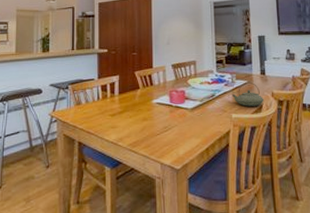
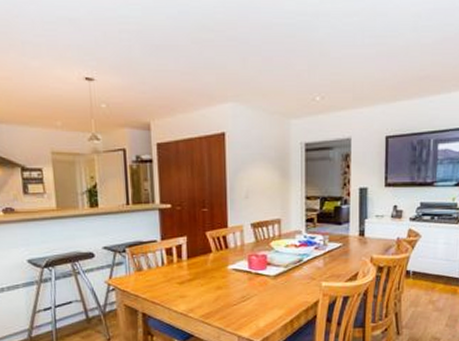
teapot: present [232,82,265,107] -> none [323,244,361,274]

